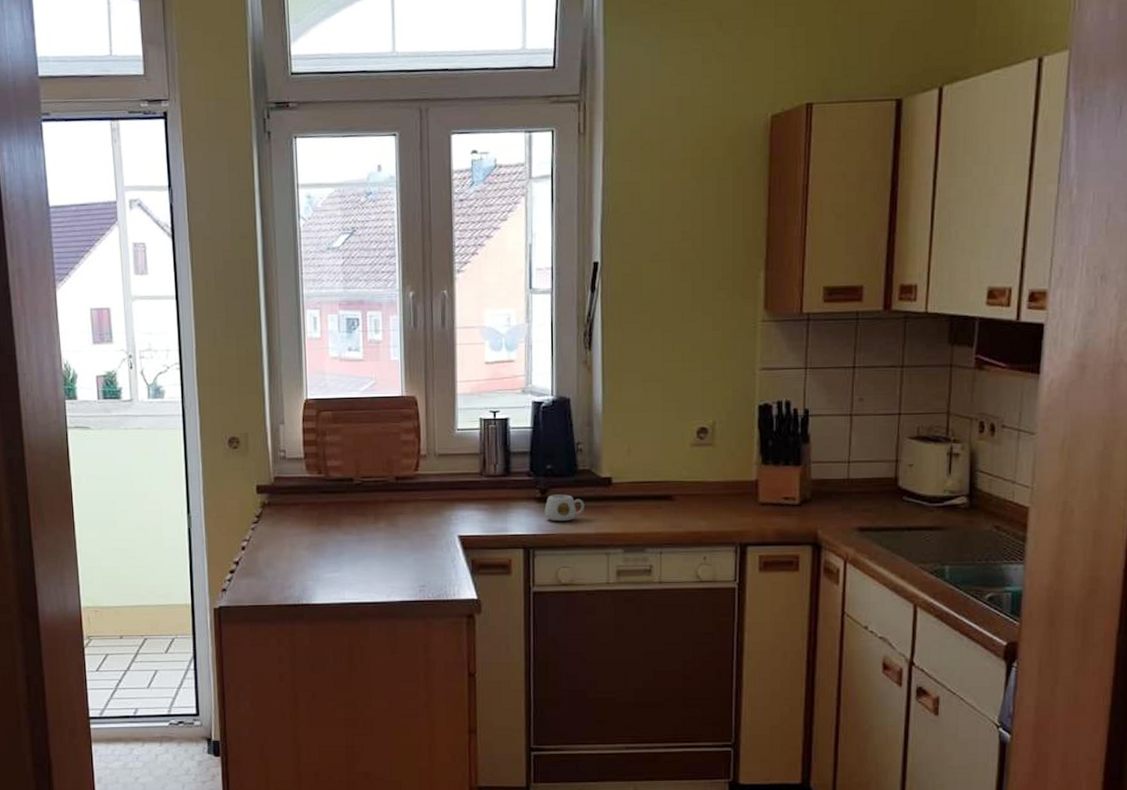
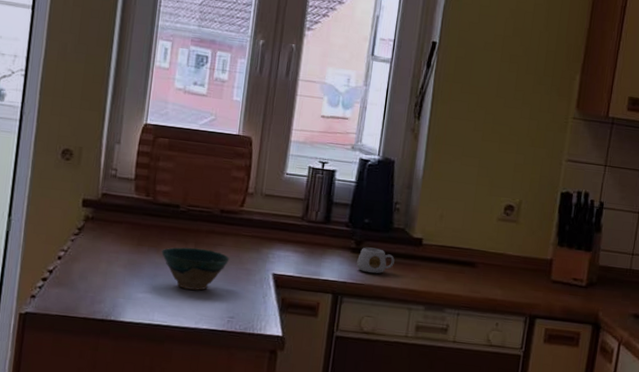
bowl: none [342,519,412,563] -> present [161,247,230,291]

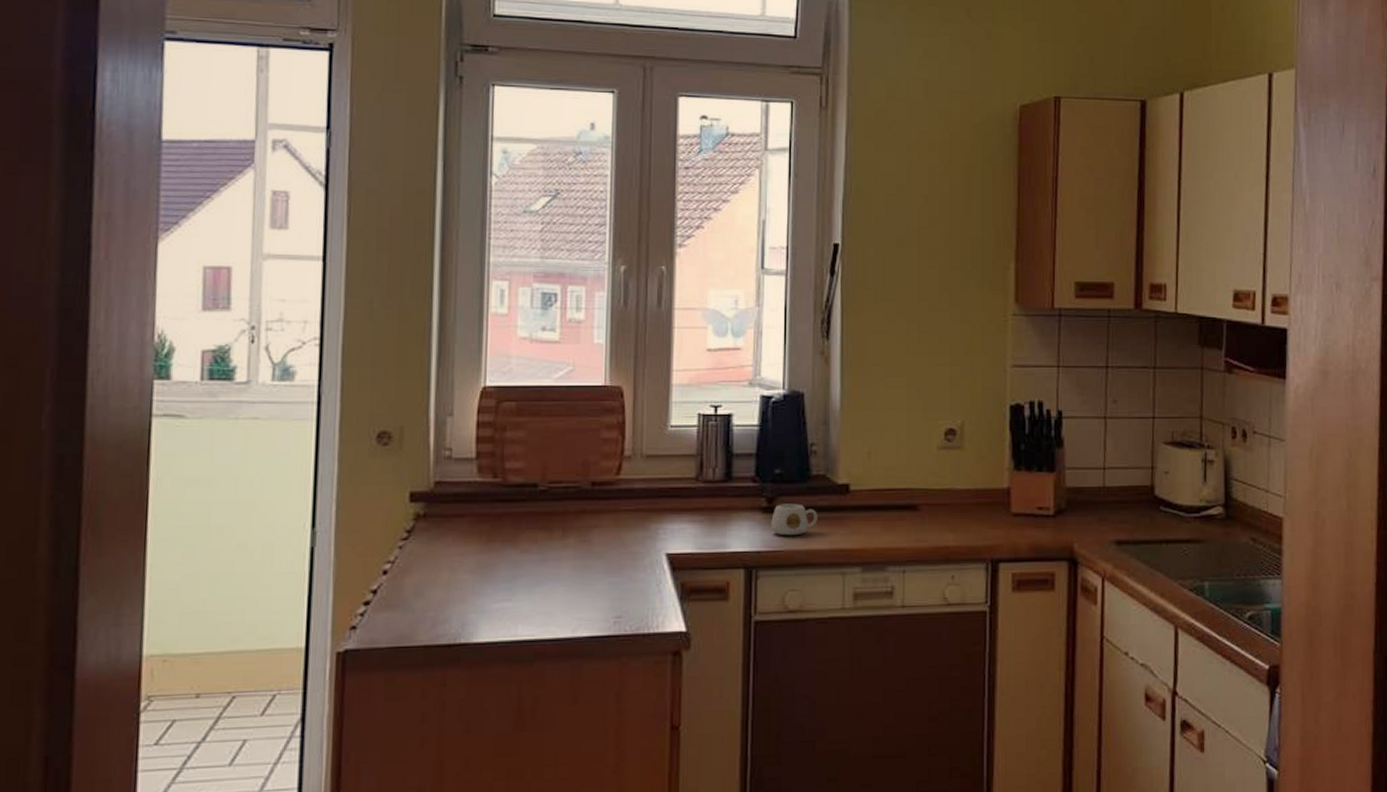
bowl: present [161,247,230,291] -> none [519,534,609,589]

